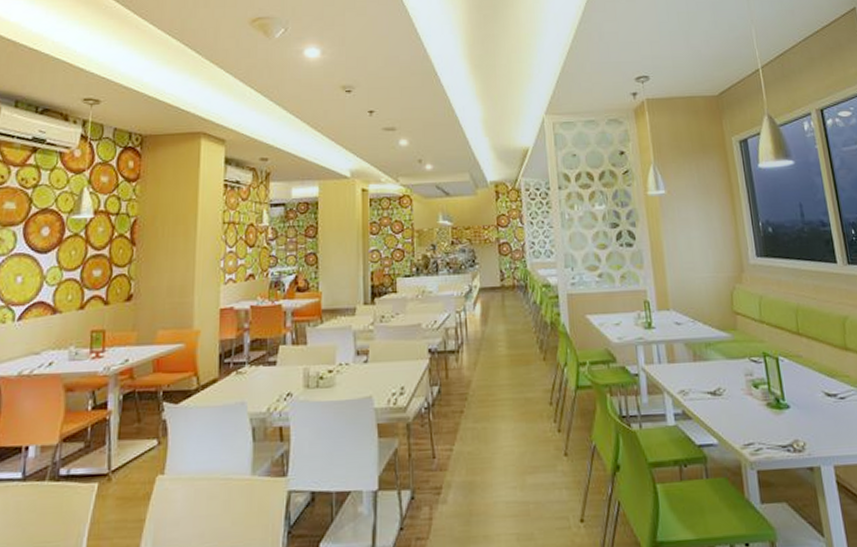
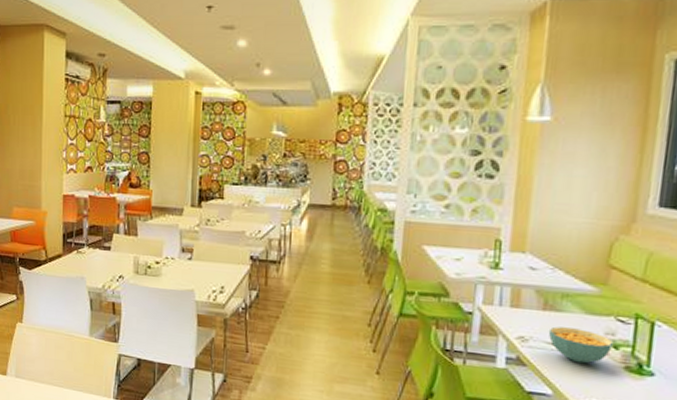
cereal bowl: none [702,374,753,408] -> present [548,326,613,364]

